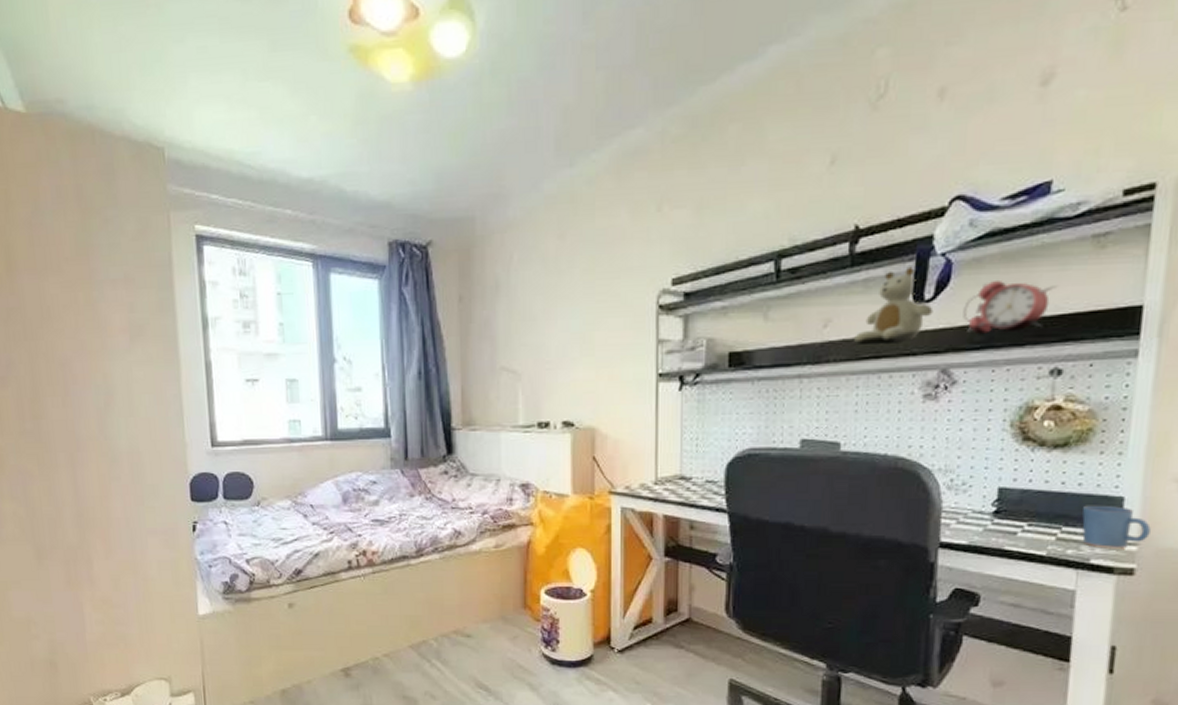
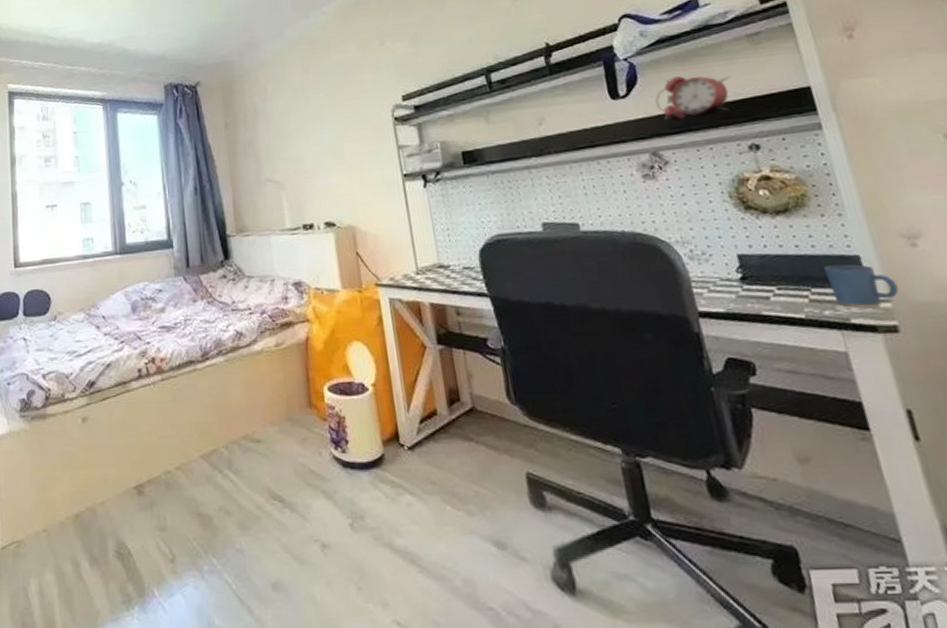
stuffed bear: present [854,266,934,345] -> none [567,70,631,137]

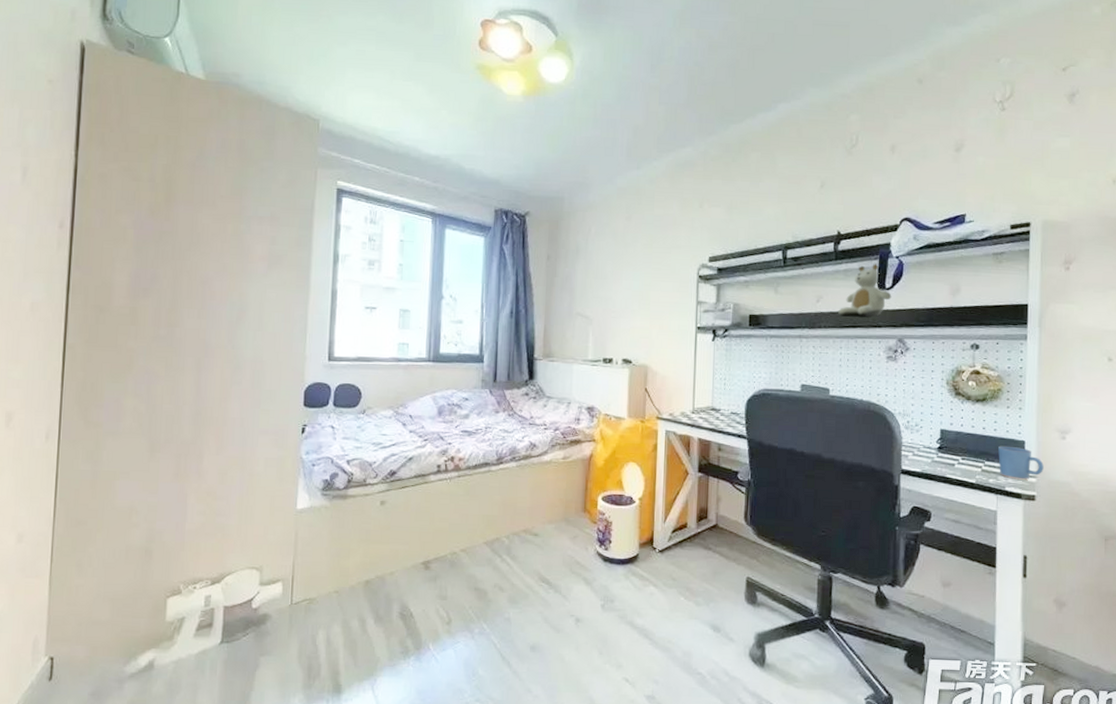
stuffed bear: none [567,70,631,137] -> present [838,263,892,318]
alarm clock: present [655,75,731,122] -> none [912,278,973,317]

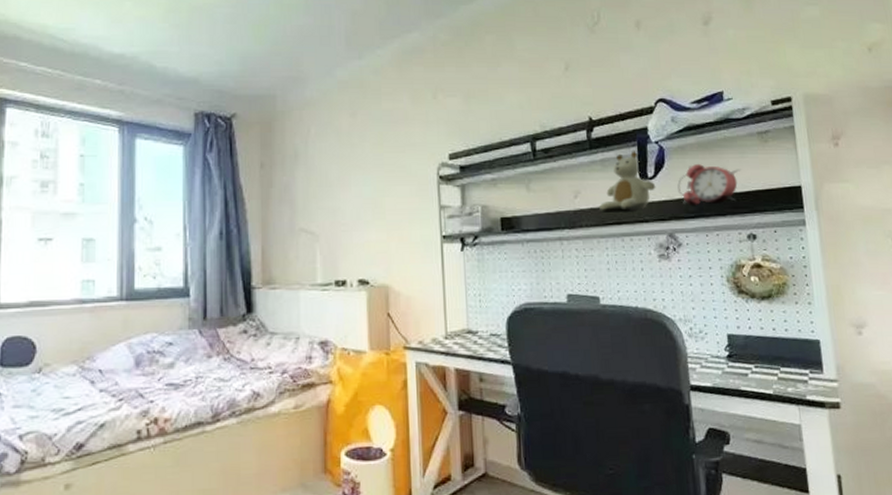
alarm clock: none [912,278,973,317] -> present [677,163,741,207]
mug: present [998,445,1044,480] -> none [792,347,844,386]

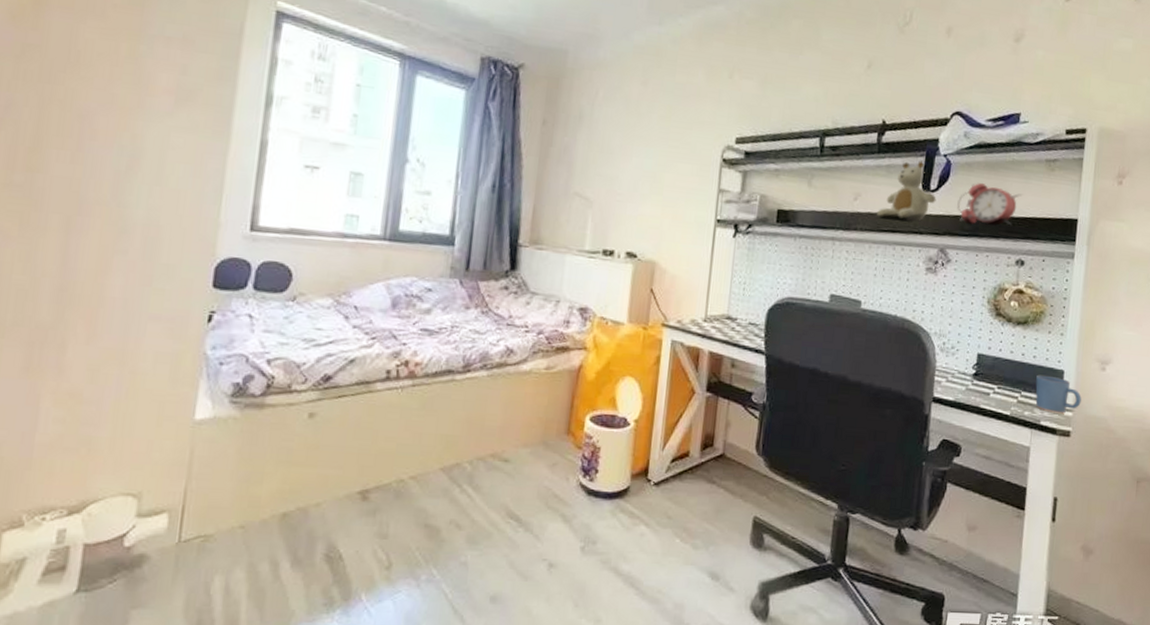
mug: none [792,347,844,386] -> present [1035,374,1081,414]

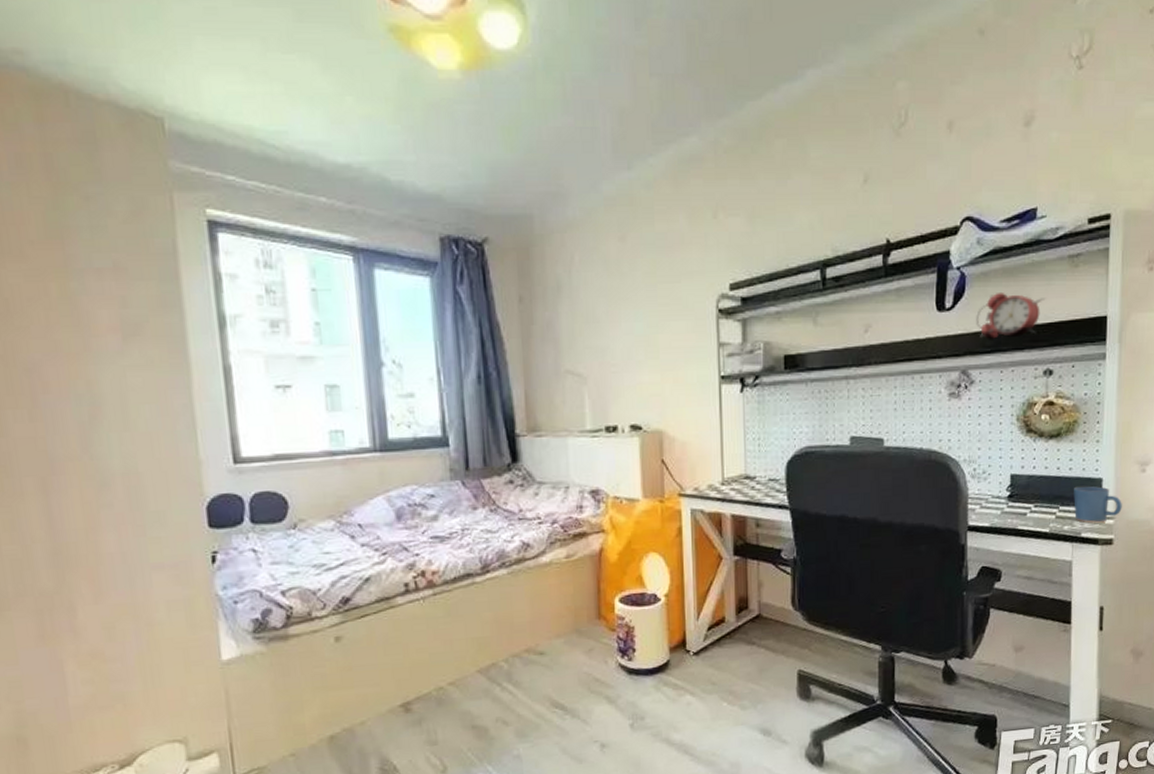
stuffed bear: present [877,160,937,223] -> none [891,278,953,348]

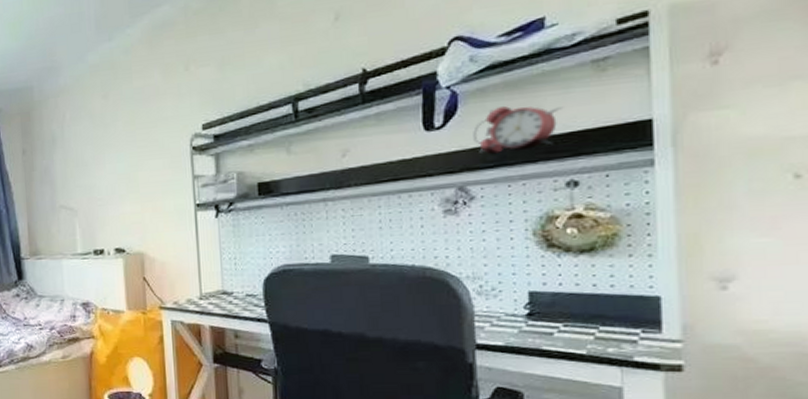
mug: present [1074,485,1122,523] -> none [619,304,694,346]

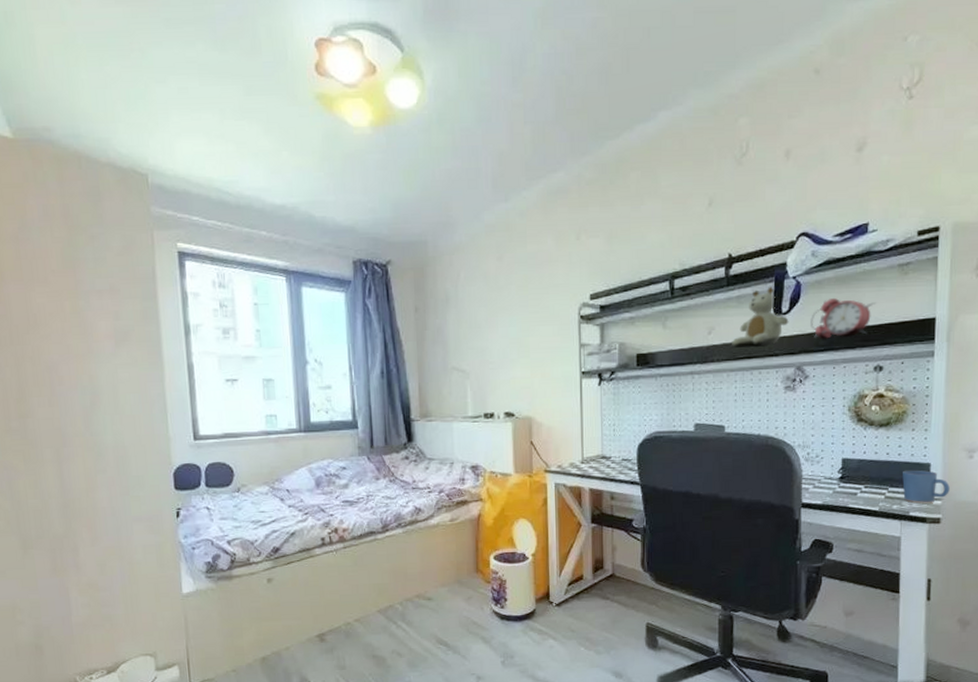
stuffed bear: none [372,99,445,170] -> present [732,286,789,348]
mug: none [619,304,694,346] -> present [902,469,950,504]

